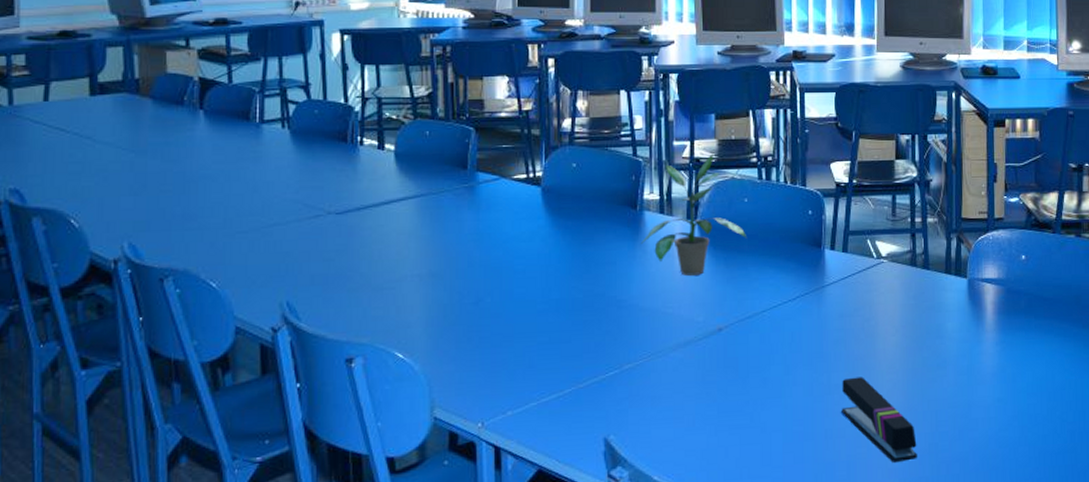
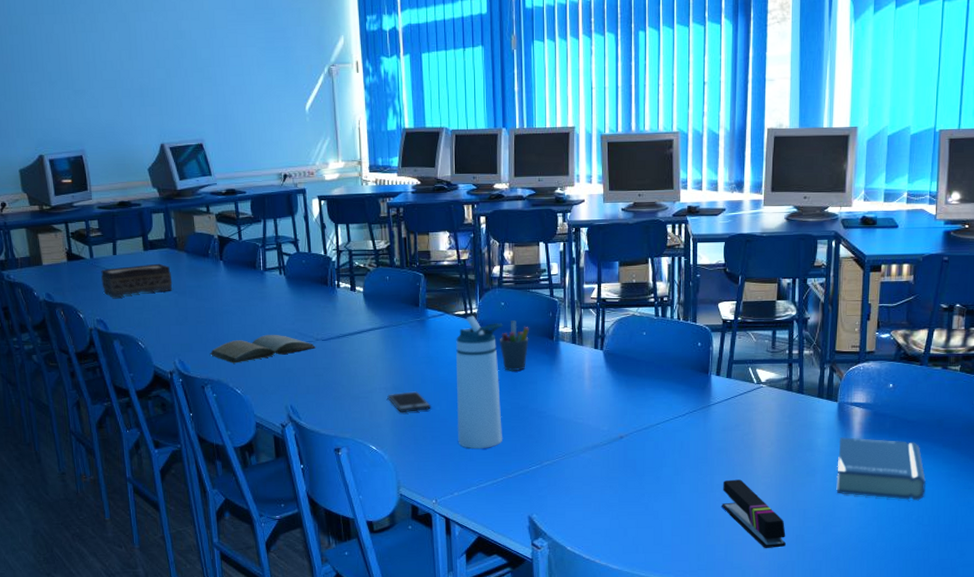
tissue box: none [22,113,129,159] -> present [101,263,173,298]
book: none [175,206,328,247] -> present [210,334,317,364]
smartphone: none [421,278,480,308] -> present [387,391,432,413]
water bottle: none [512,180,574,352] -> present [455,315,503,449]
pen holder: none [569,185,607,250] -> present [499,320,529,372]
potted plant: present [640,153,748,276] -> none [556,295,645,394]
hardback book: none [970,320,1068,394] -> present [836,437,926,501]

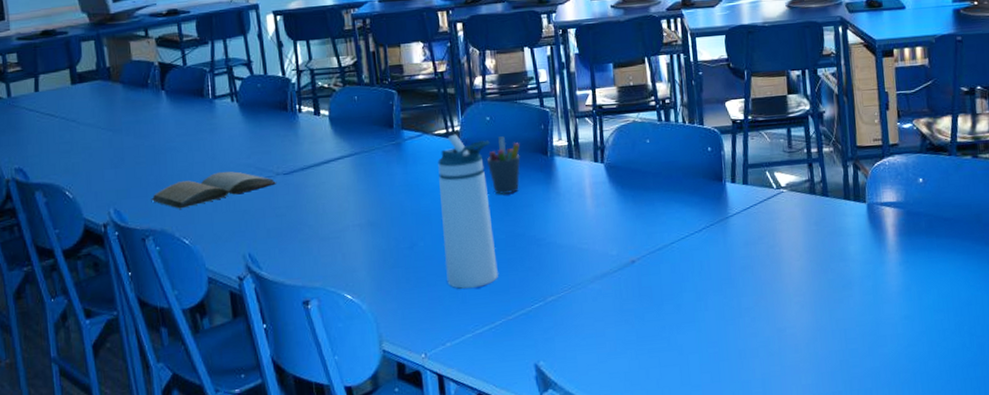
tissue box: present [101,263,173,298] -> none [20,98,106,142]
smartphone: present [387,391,432,413] -> none [362,226,414,253]
stapler: present [722,479,786,548] -> none [752,300,830,379]
hardback book: present [836,437,926,501] -> none [873,241,974,309]

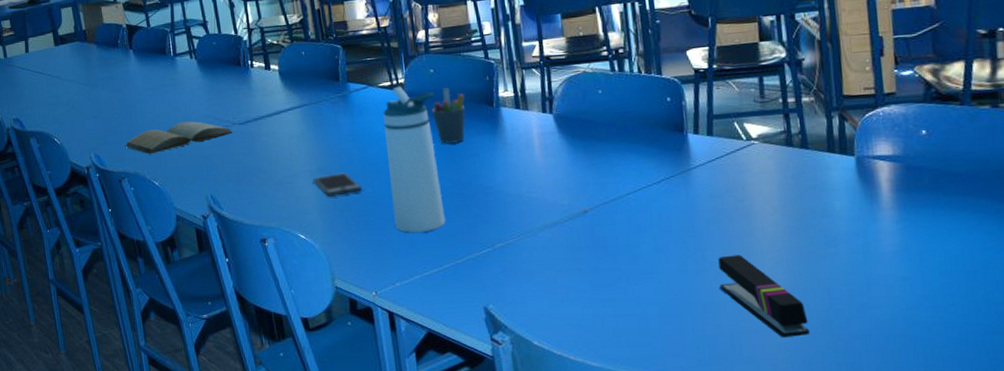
smartphone: none [362,226,414,253] -> present [313,172,363,197]
stapler: none [752,300,830,379] -> present [718,255,810,337]

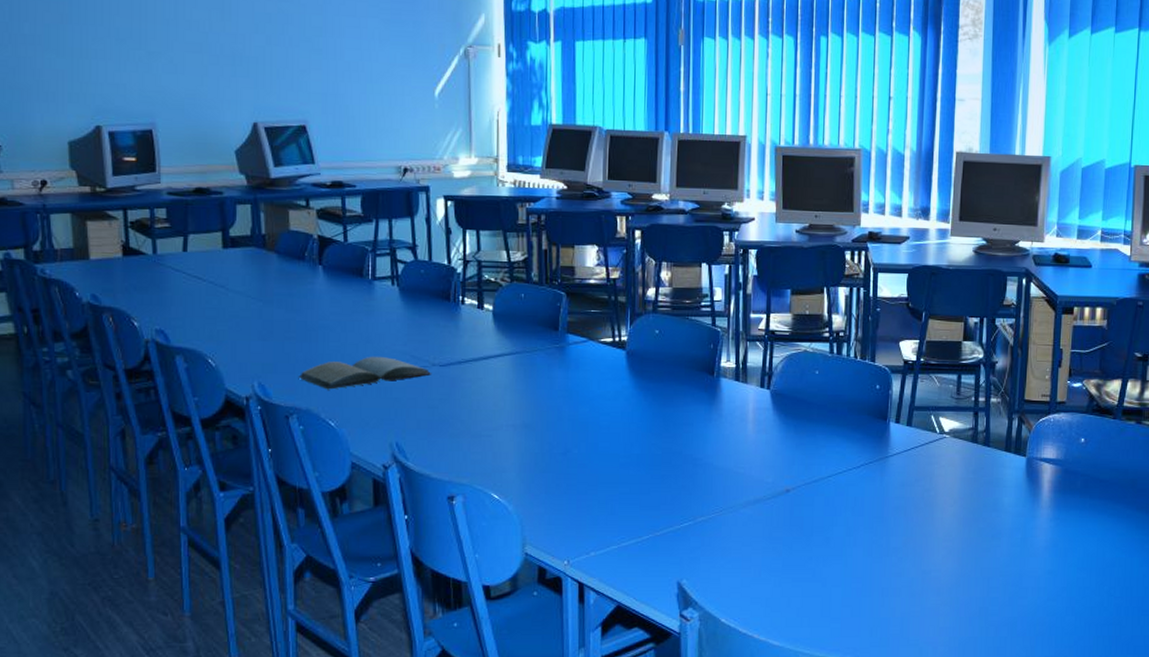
smartphone: present [313,172,363,197] -> none [515,430,568,456]
water bottle: present [383,86,446,233] -> none [597,344,656,501]
pen holder: present [431,88,466,145] -> none [651,351,686,411]
stapler: present [718,255,810,337] -> none [898,542,968,622]

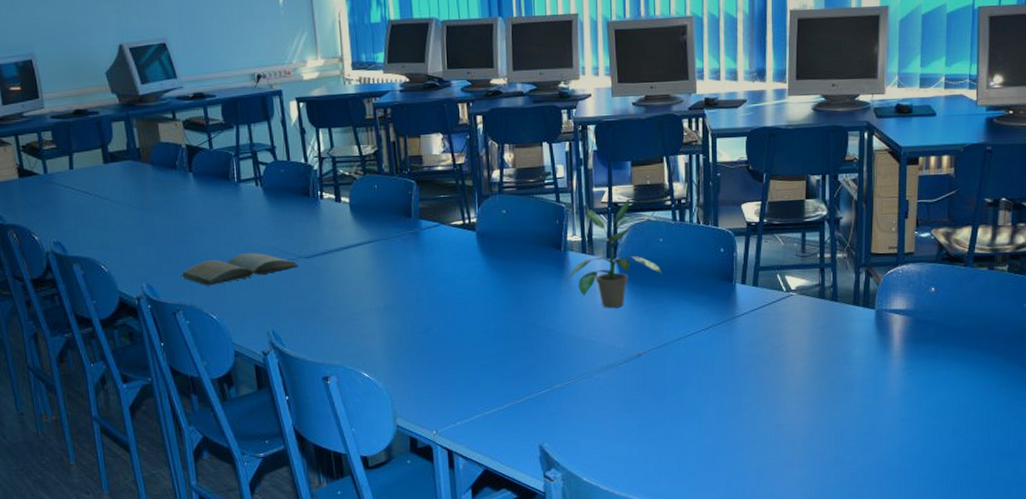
potted plant: none [716,327,817,440] -> present [565,198,663,308]

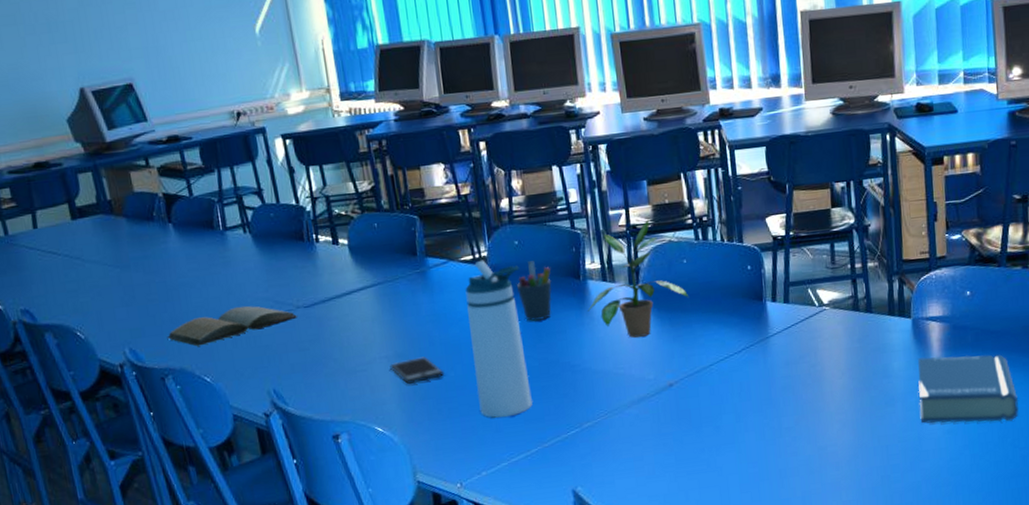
smartphone: none [379,311,429,336] -> present [390,356,445,384]
water bottle: none [454,225,508,373] -> present [465,260,533,418]
pen holder: none [501,229,535,287] -> present [516,261,552,322]
hardback book: none [876,347,974,415] -> present [917,354,1019,424]

